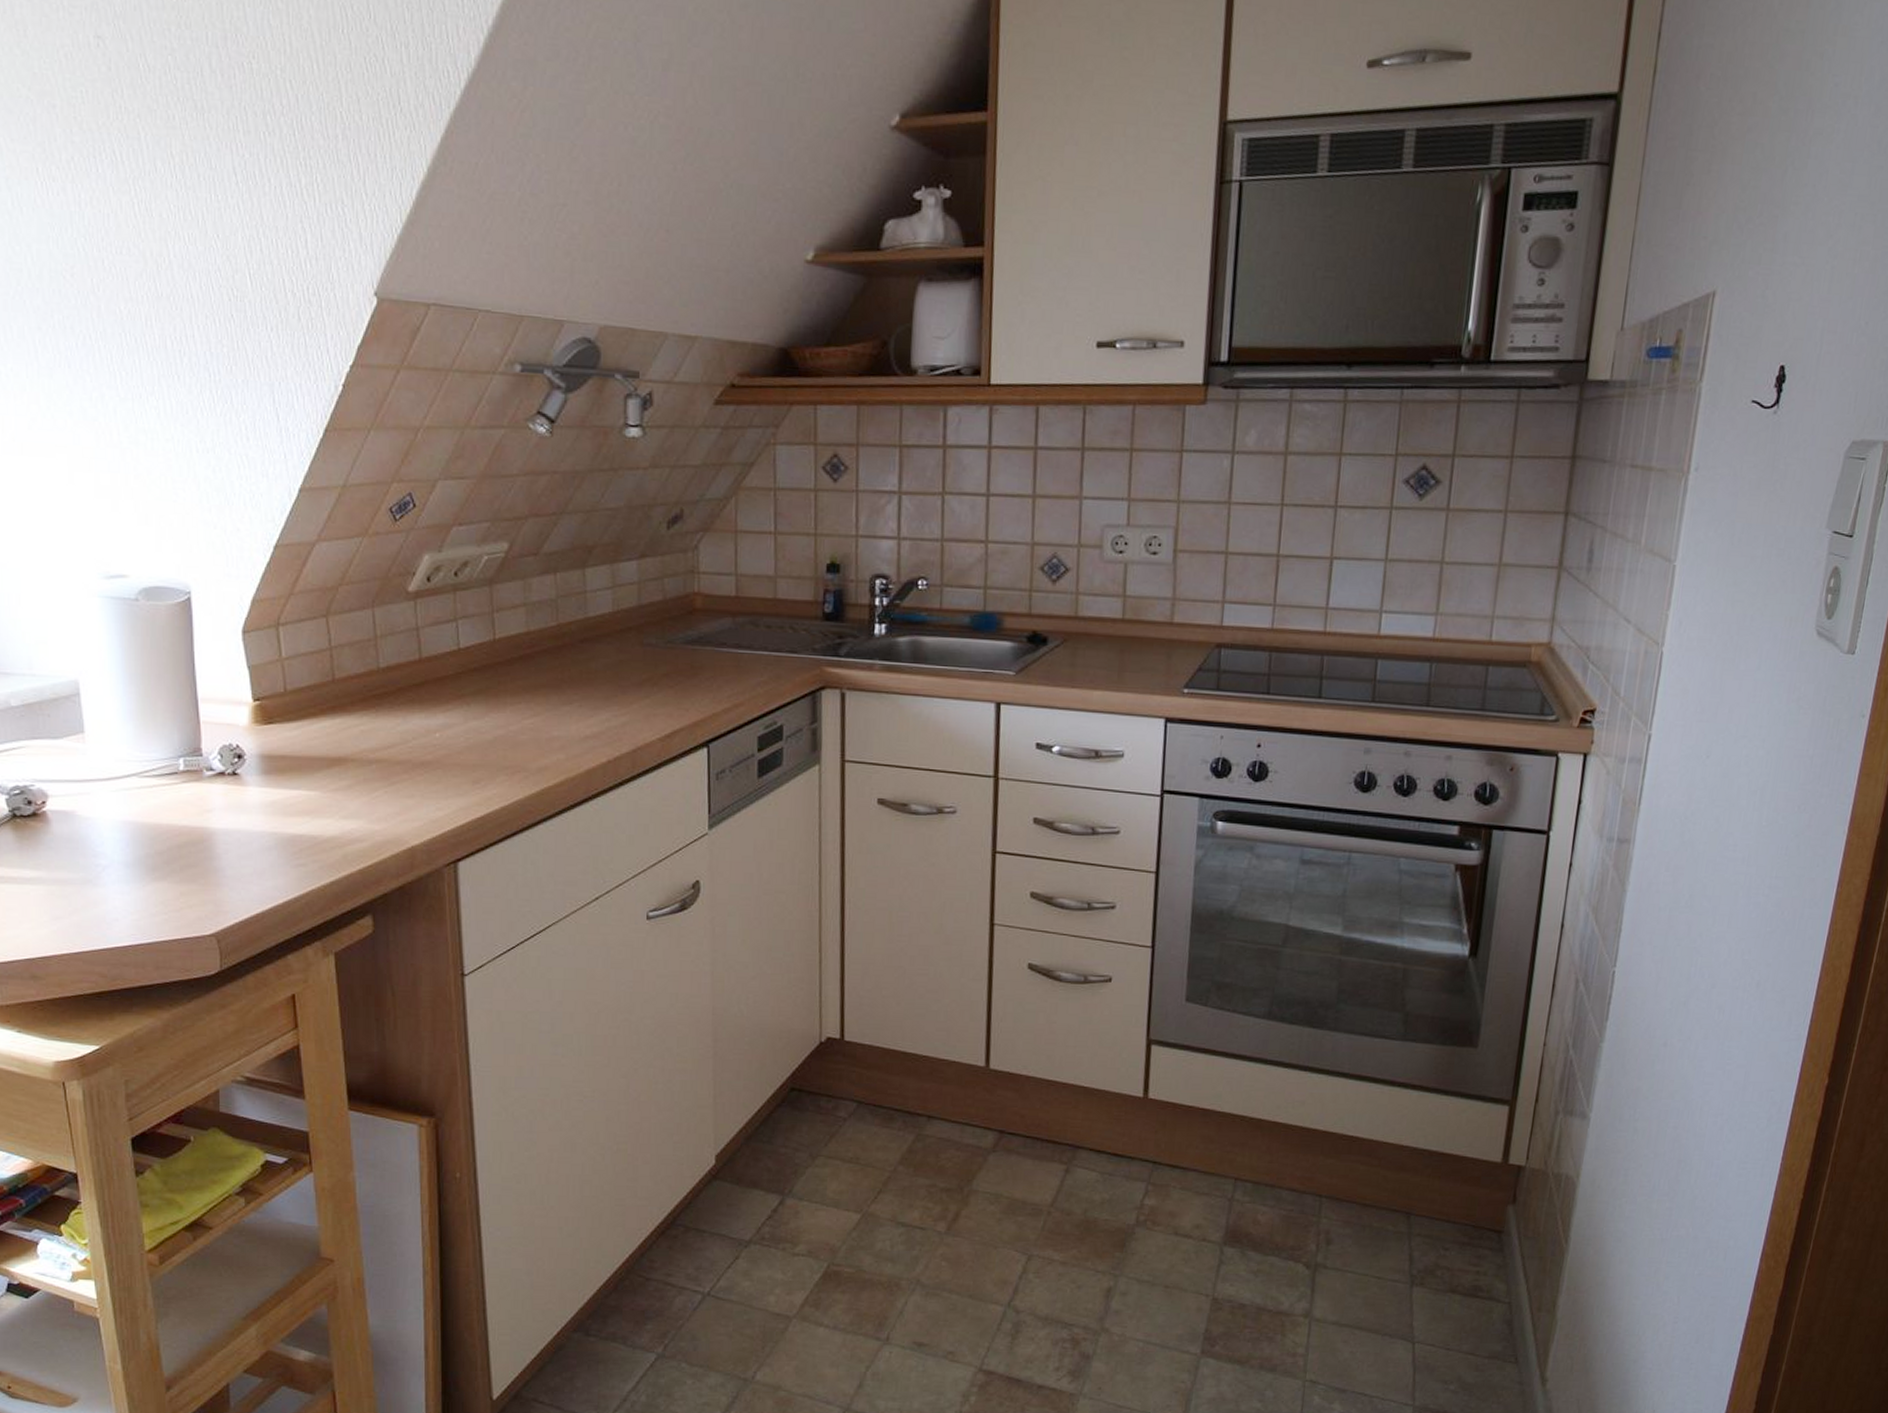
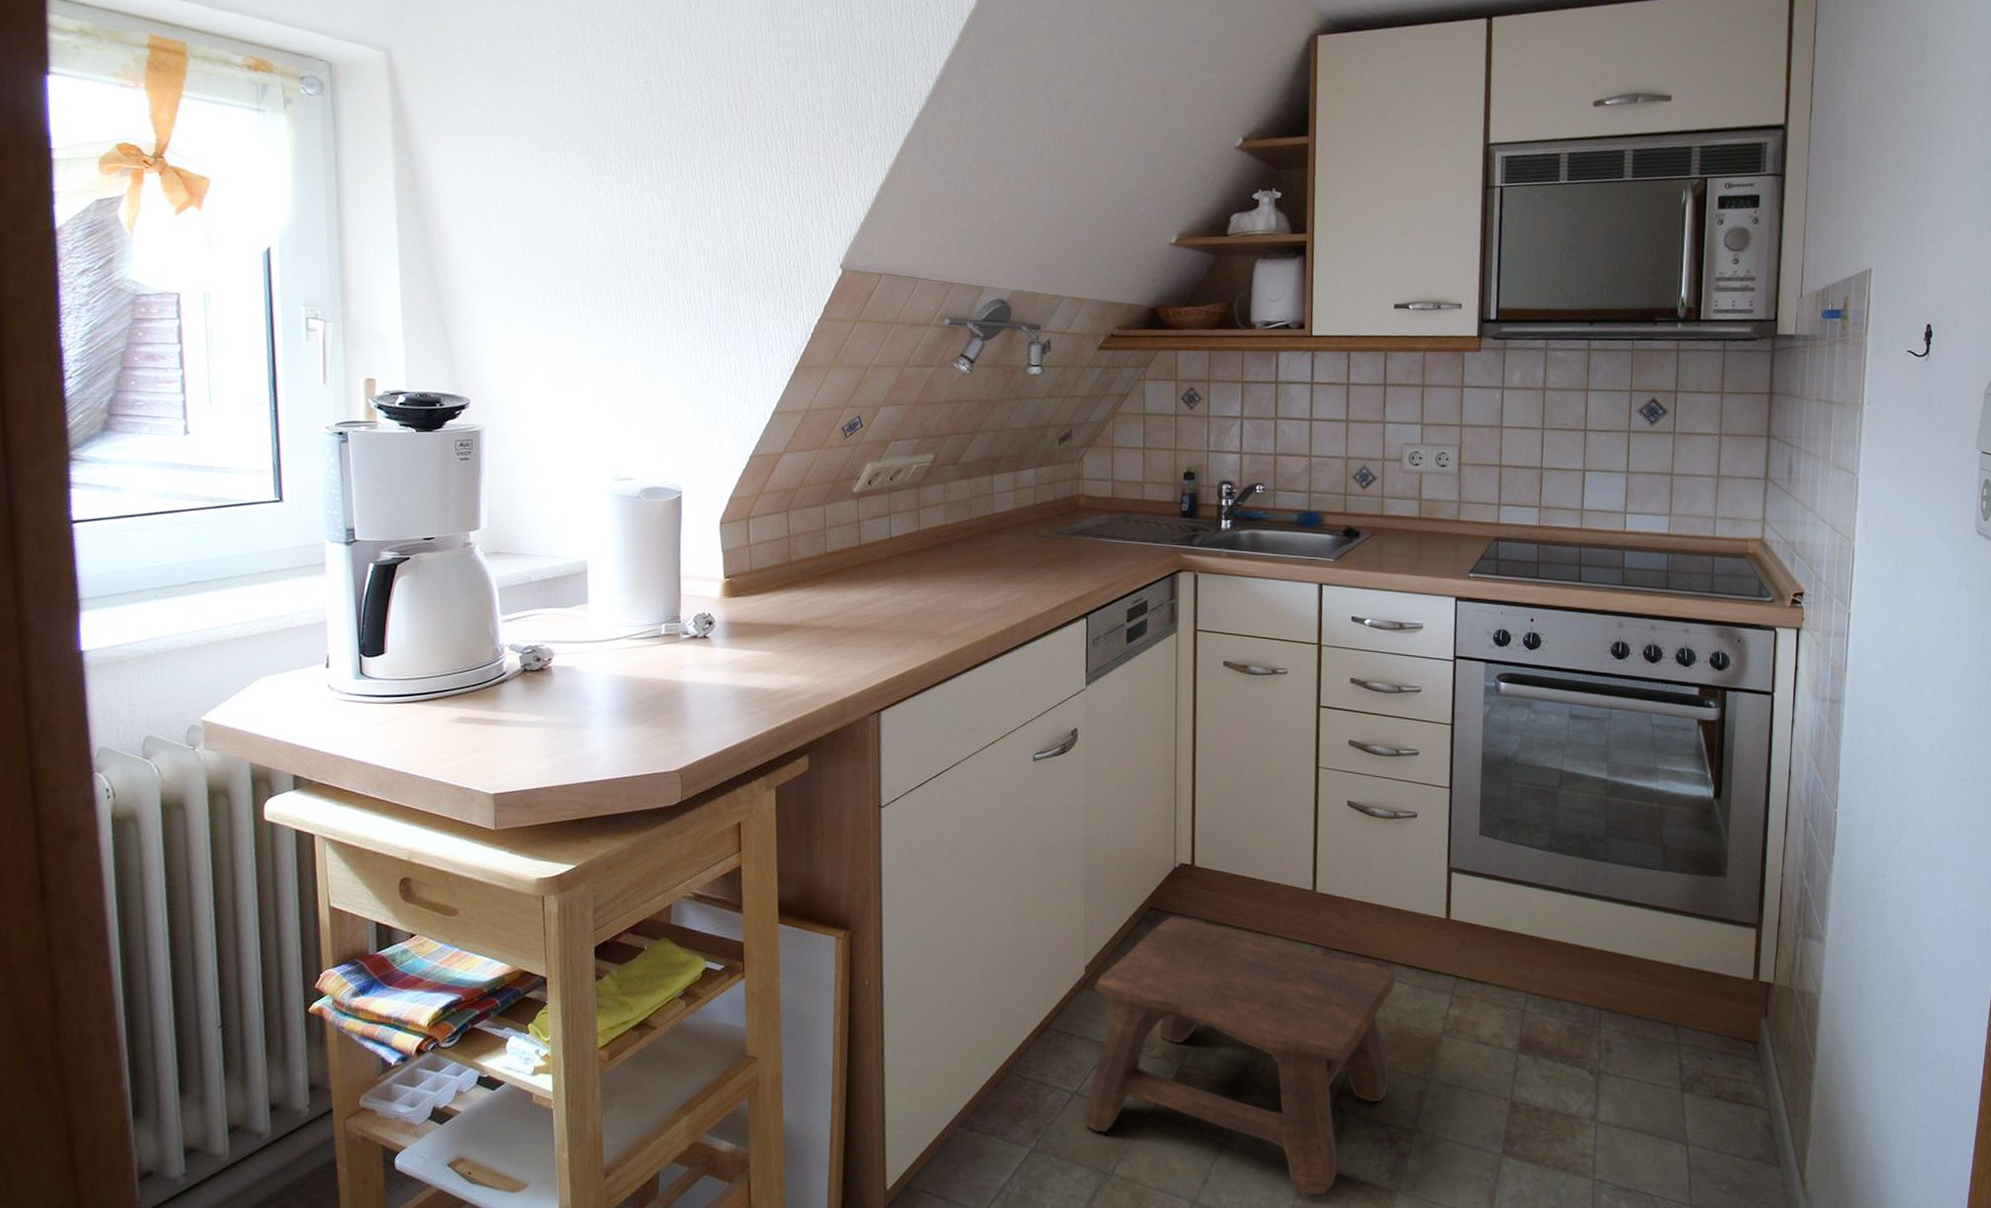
stool: none [717,1097,1083,1401] -> present [1083,916,1397,1196]

